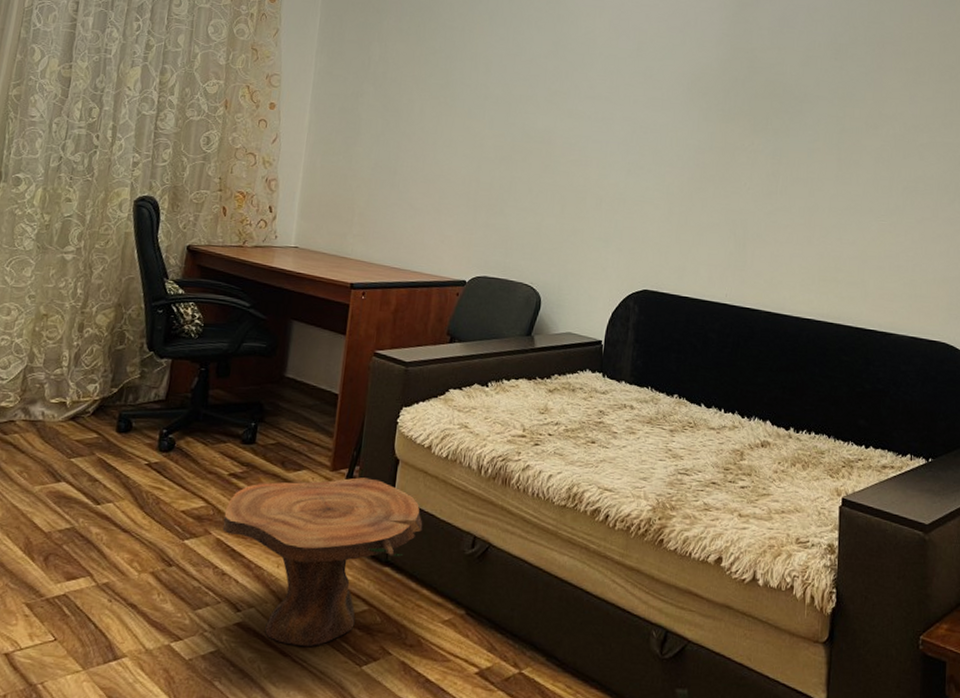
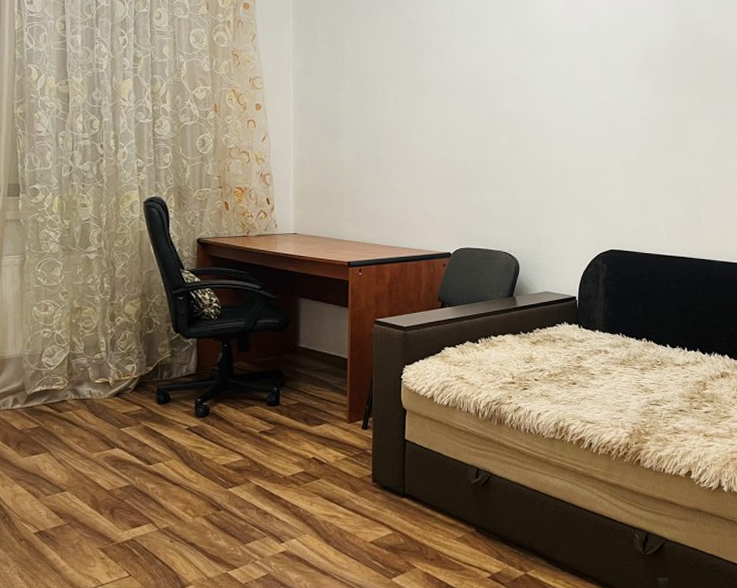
side table: present [222,477,423,646] -> none [260,427,432,566]

